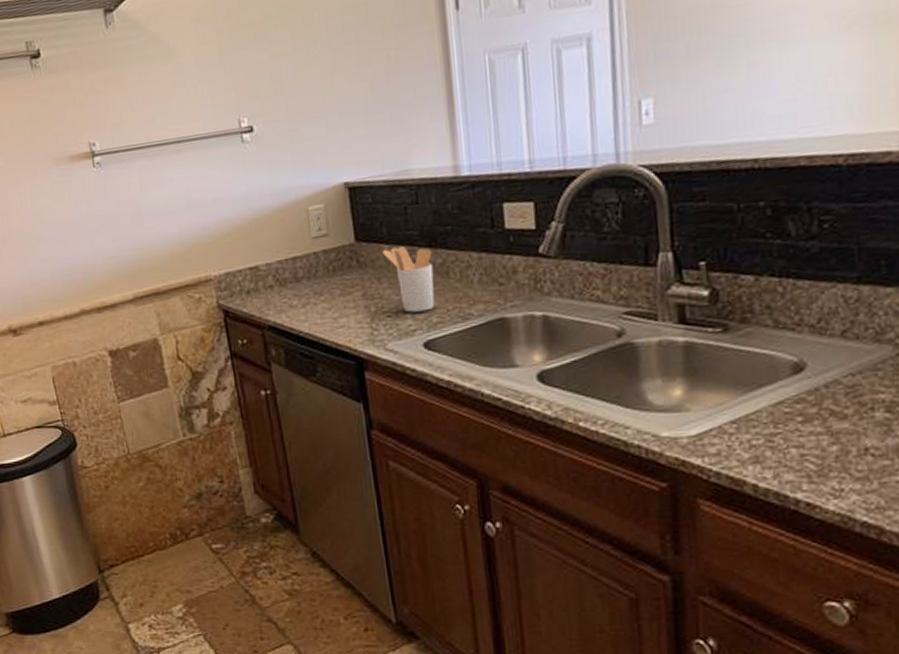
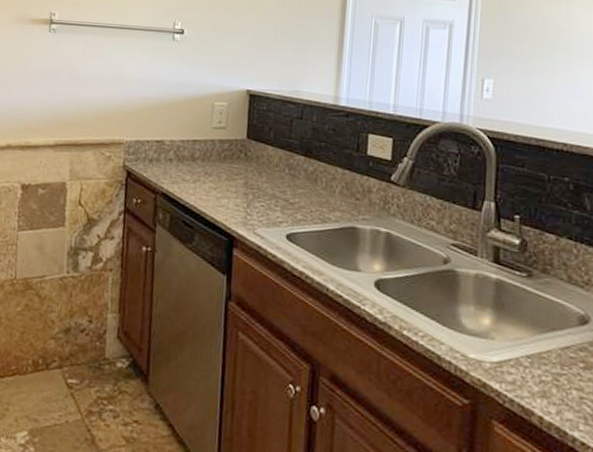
utensil holder: present [383,246,435,313] -> none [267,150,306,208]

